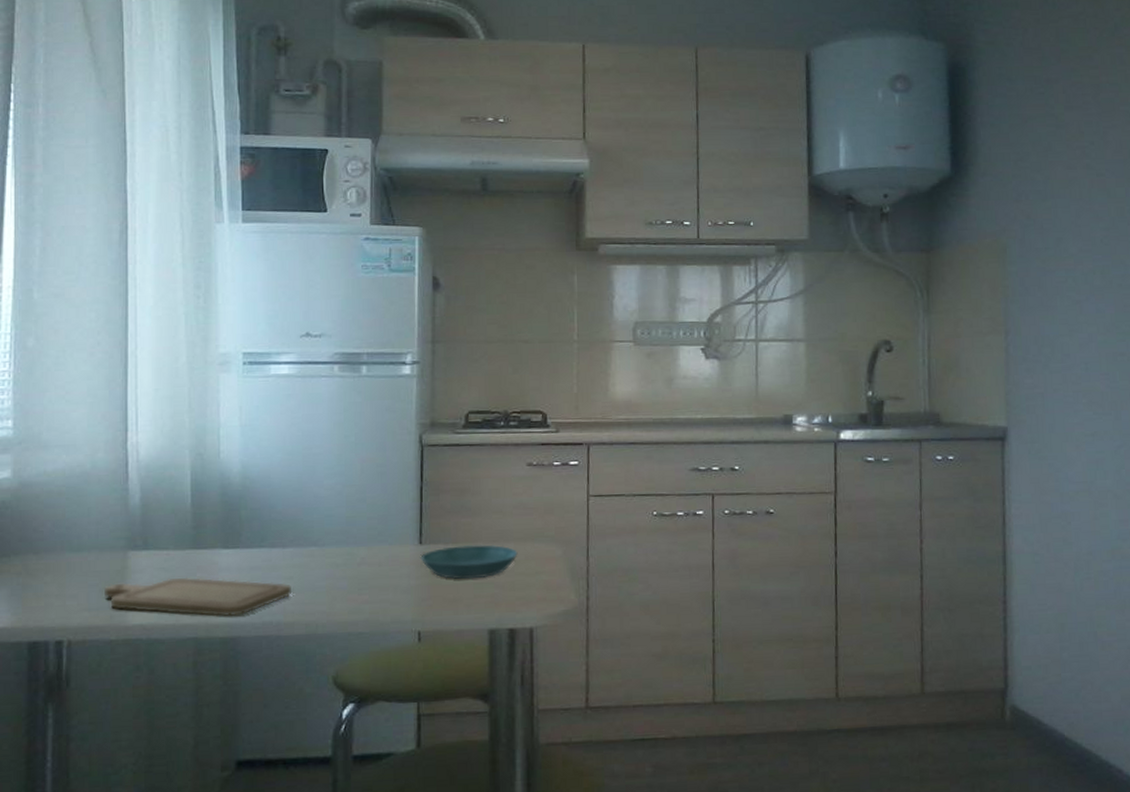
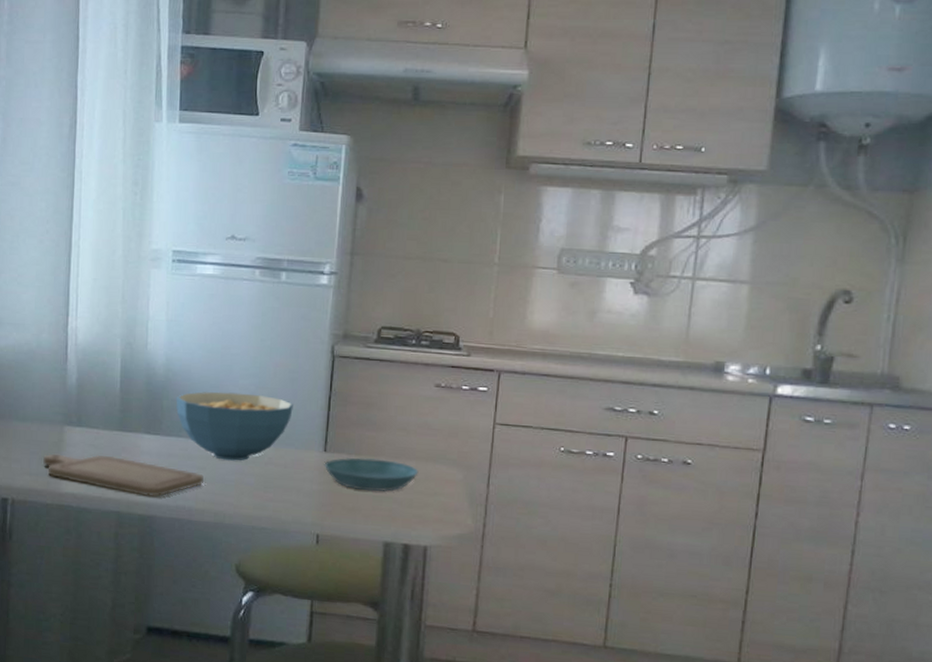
cereal bowl: none [255,493,384,567] -> present [176,392,293,461]

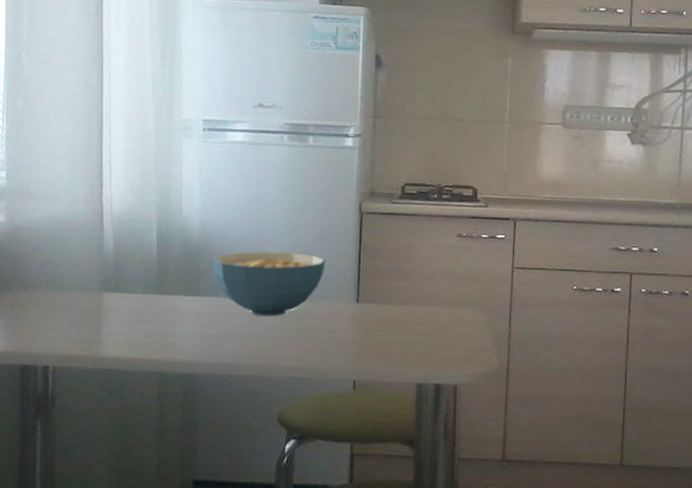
chopping board: present [42,453,204,497] -> none [82,318,242,355]
saucer: present [324,458,419,492] -> none [357,306,446,337]

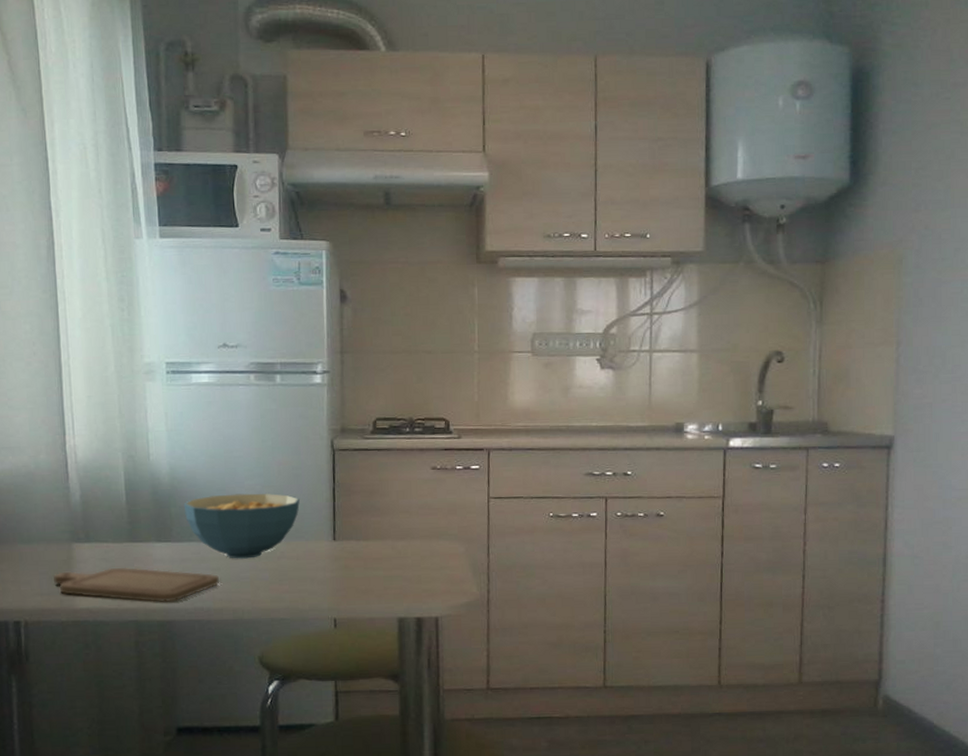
chopping board: none [82,318,242,355] -> present [52,567,219,602]

